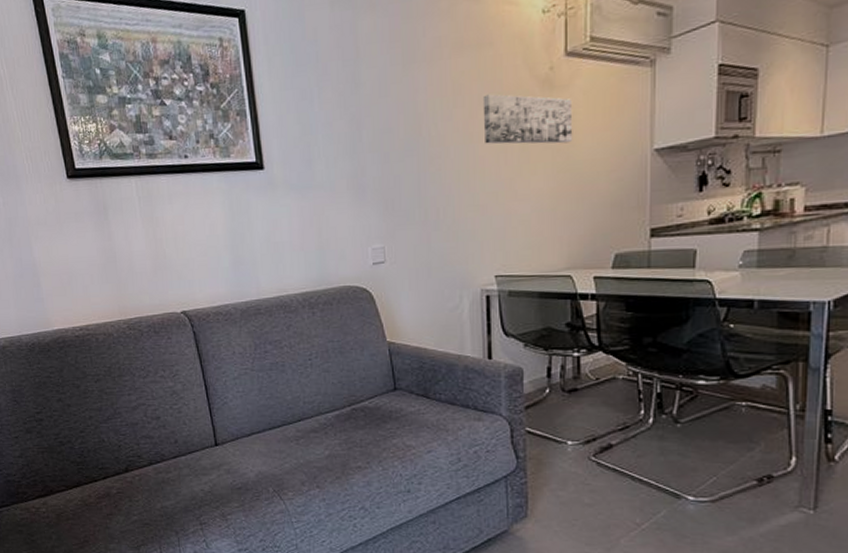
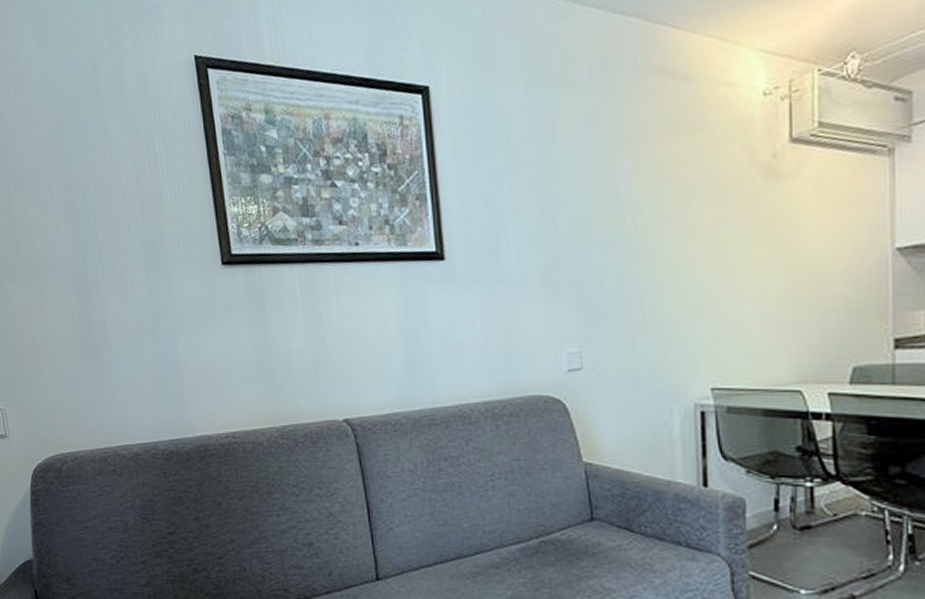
wall art: present [482,94,573,144] -> none [696,182,801,240]

